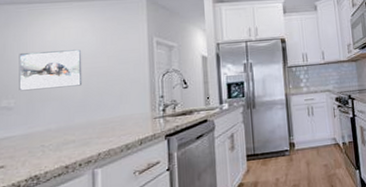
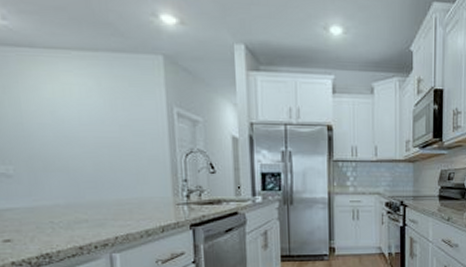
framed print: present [19,49,83,91] -> none [11,109,92,158]

